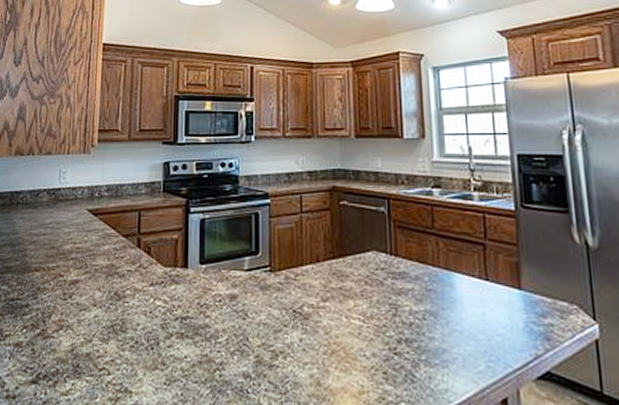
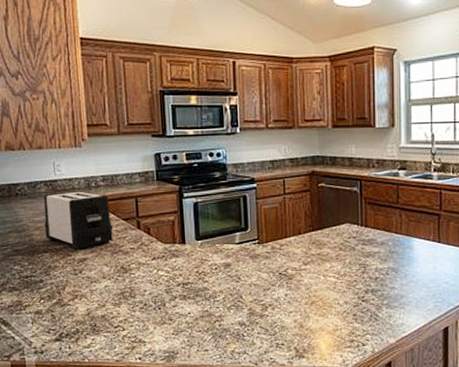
toaster: none [39,201,112,270] -> present [43,191,113,250]

